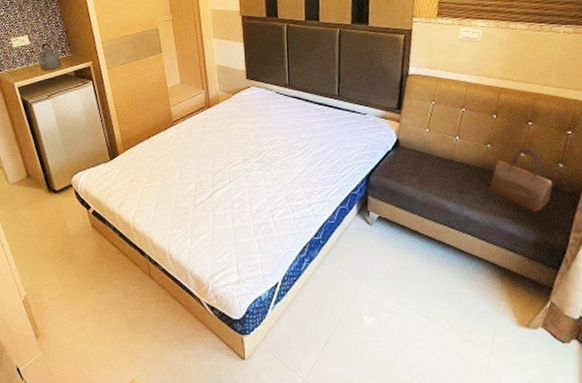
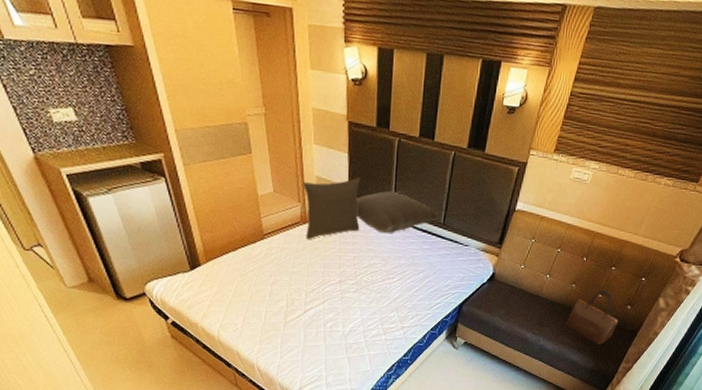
kettle: present [35,42,61,70] -> none [87,121,122,158]
pillow: none [206,61,259,122] -> present [303,176,361,239]
pillow: none [253,70,332,109] -> present [356,190,439,233]

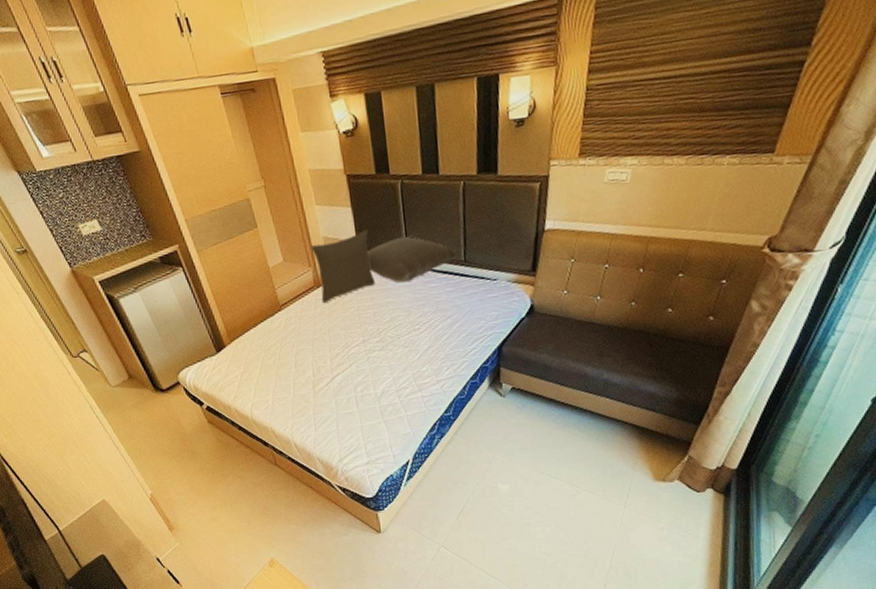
handbag: present [566,290,619,345] -> none [632,303,701,369]

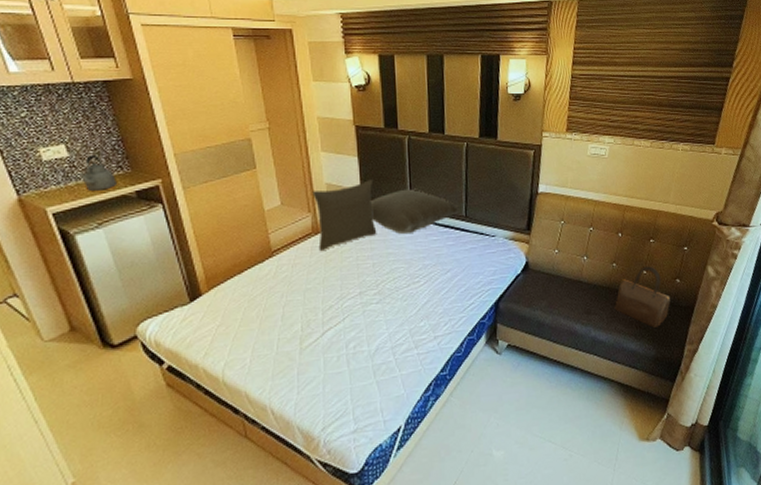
kettle: none [111,226,143,260] -> present [78,154,117,191]
handbag: none [632,303,701,369] -> present [615,266,671,328]

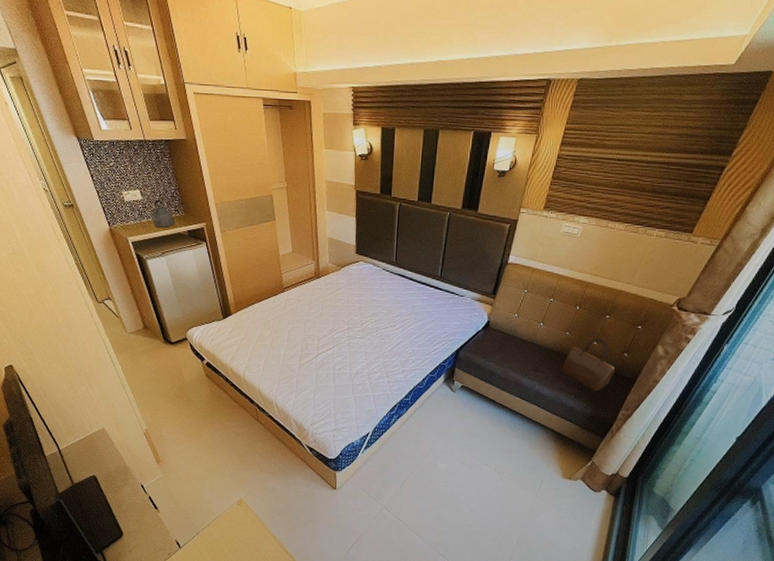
pillow: present [312,178,377,250] -> none [317,237,367,292]
pillow: present [370,188,459,234] -> none [362,248,436,286]

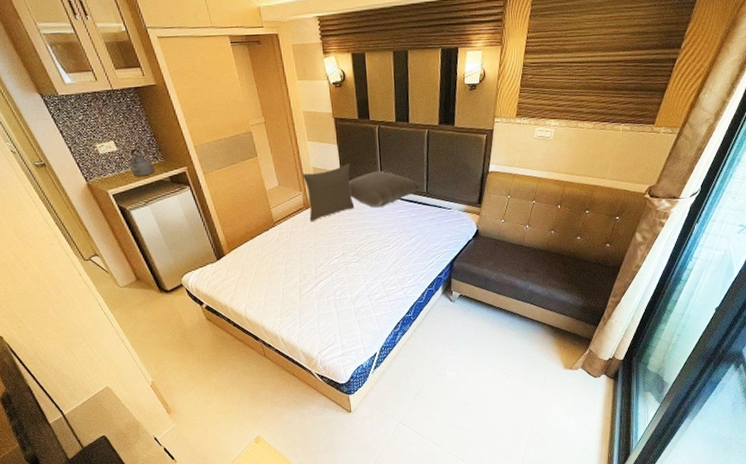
pillow: none [317,237,367,292] -> present [302,162,355,221]
pillow: none [362,248,436,286] -> present [348,170,421,208]
handbag: present [561,338,616,391] -> none [551,233,601,283]

